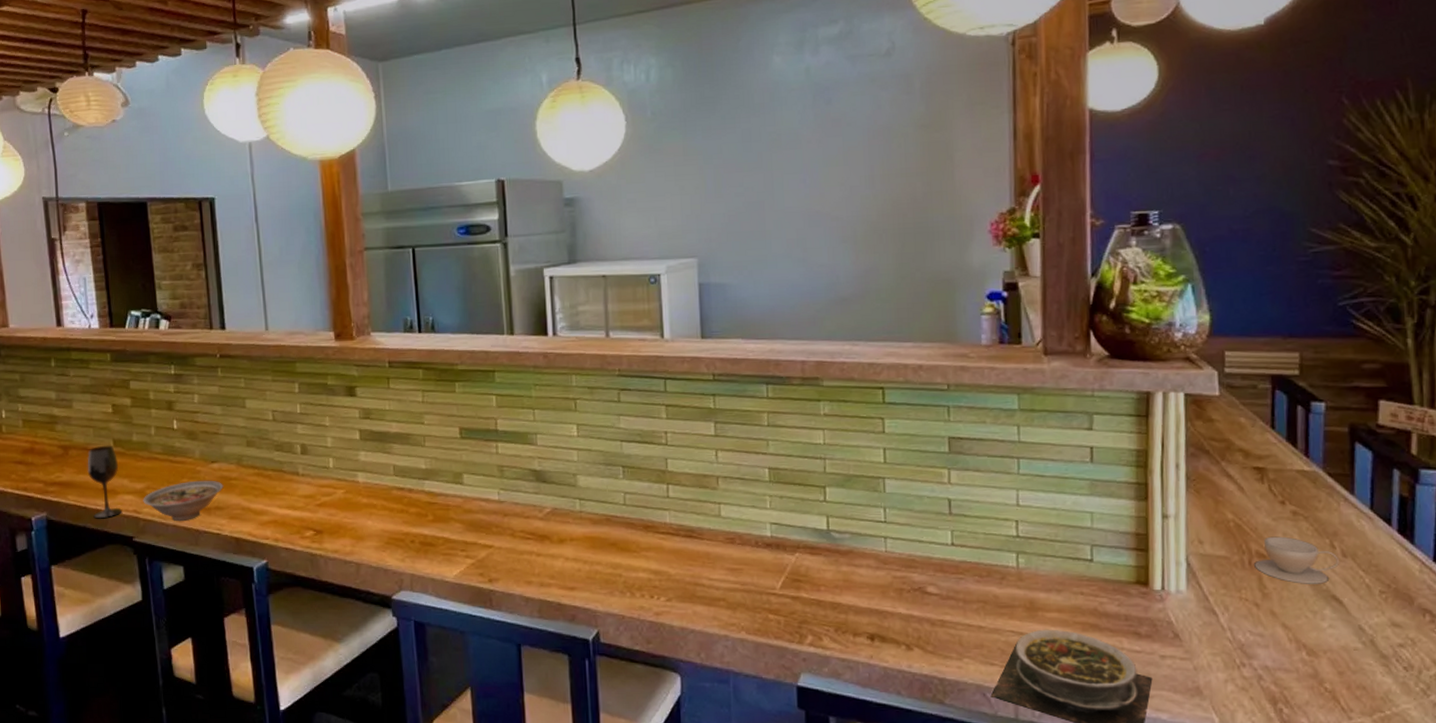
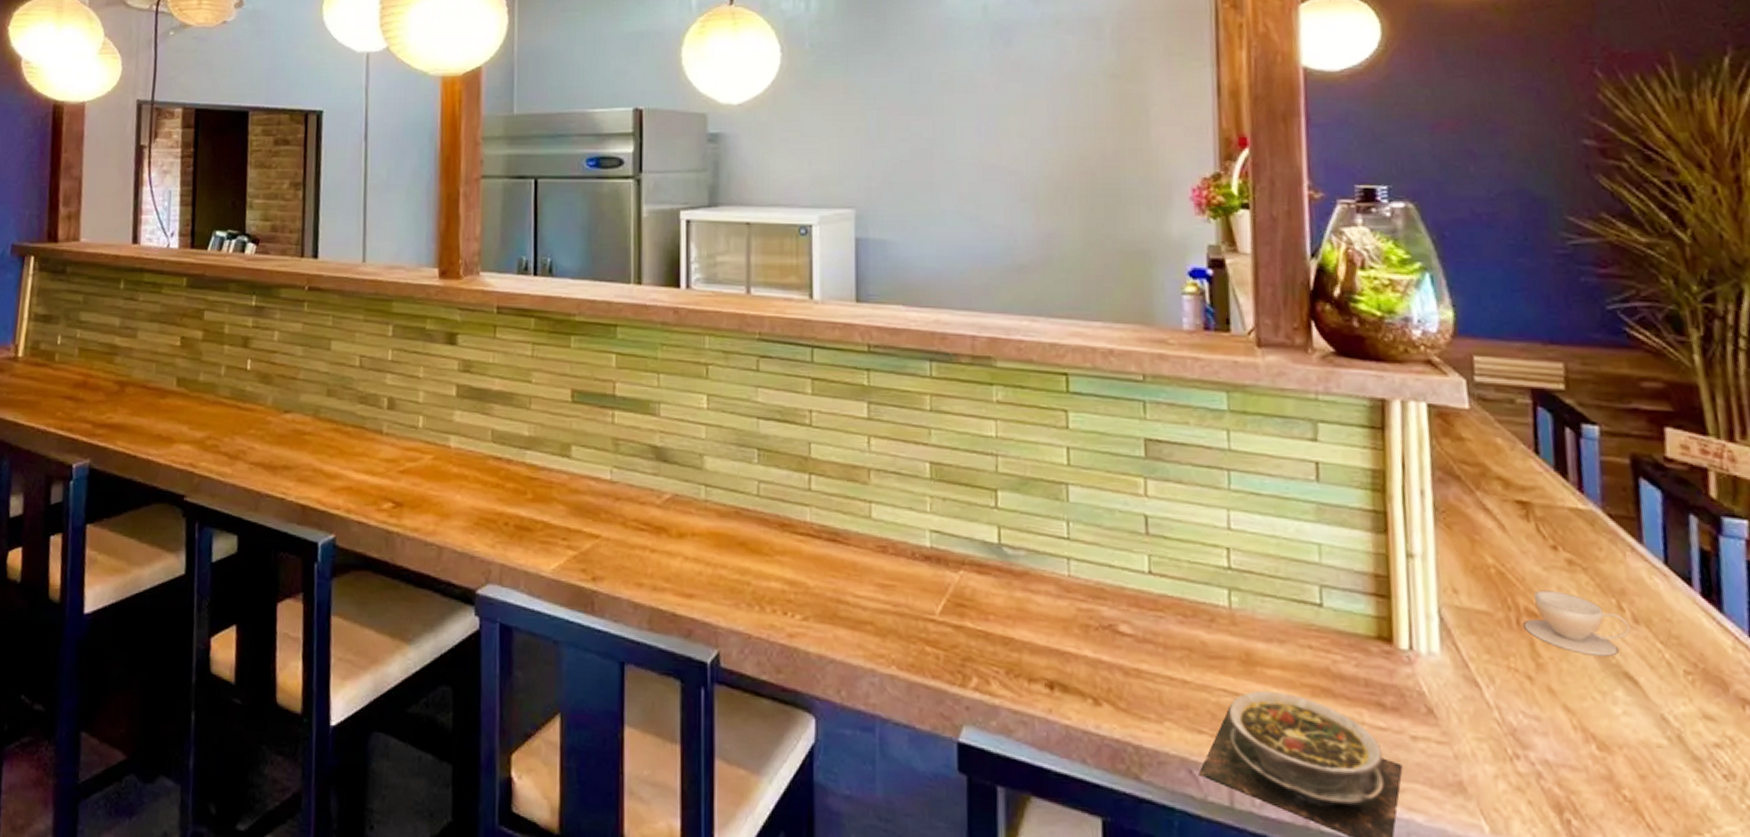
wine glass: present [87,445,122,519] -> none [143,384,180,472]
soup bowl: present [143,480,223,521] -> none [201,432,295,480]

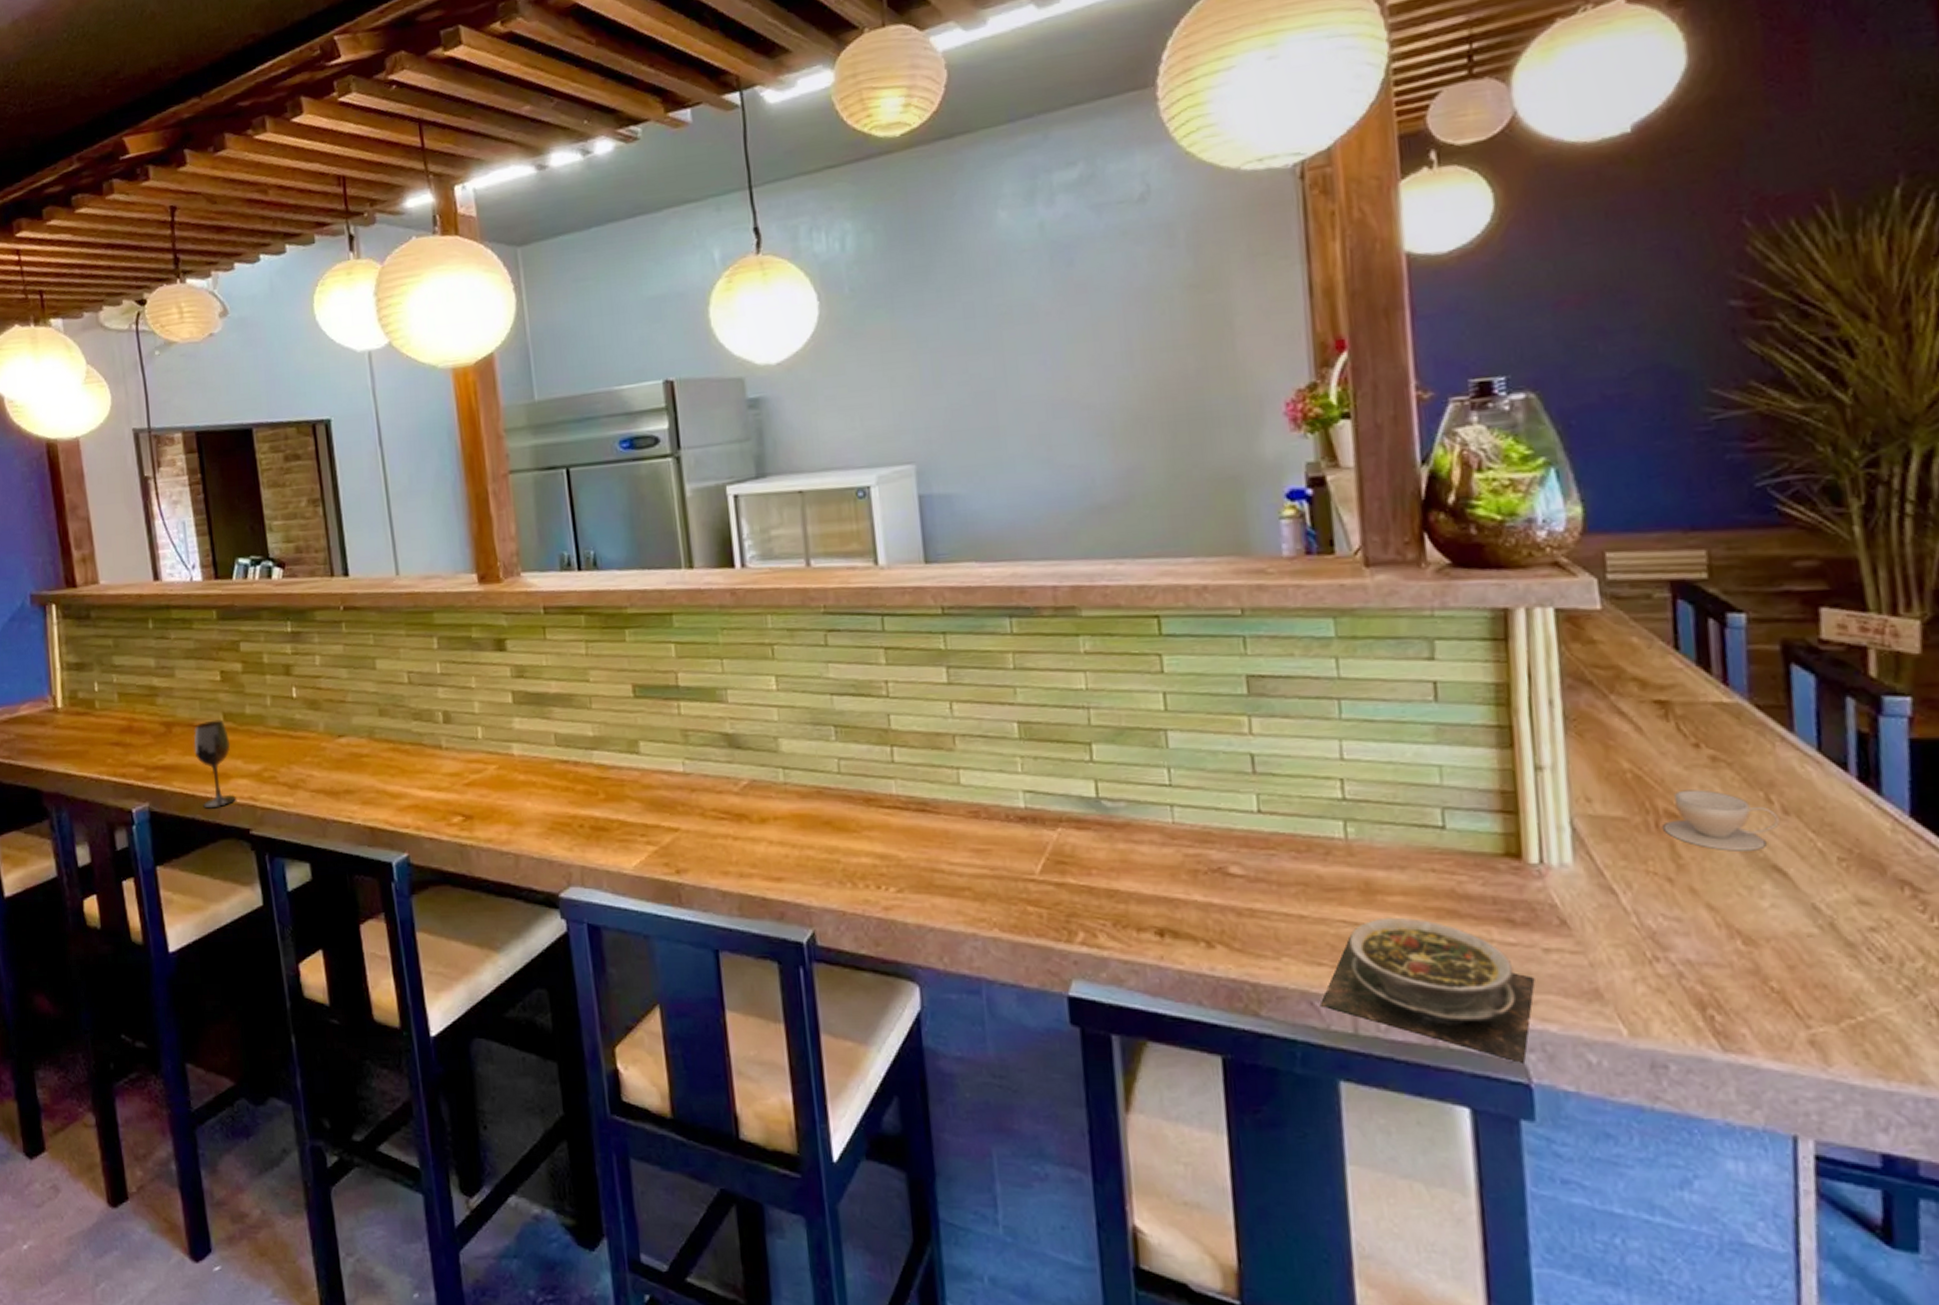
wine glass: none [143,384,180,472] -> present [194,719,236,809]

